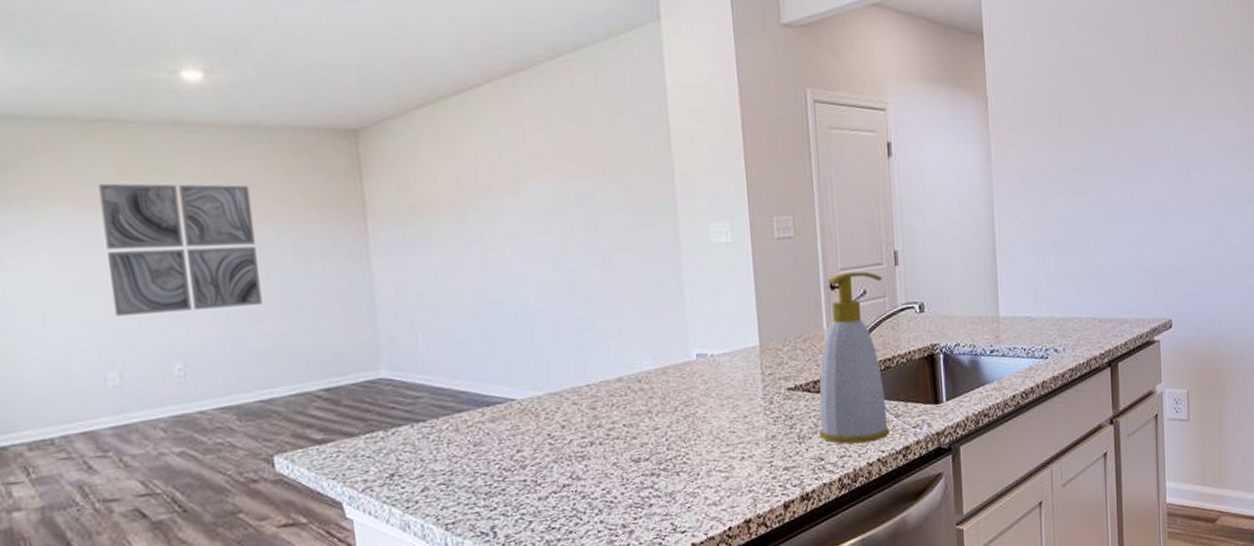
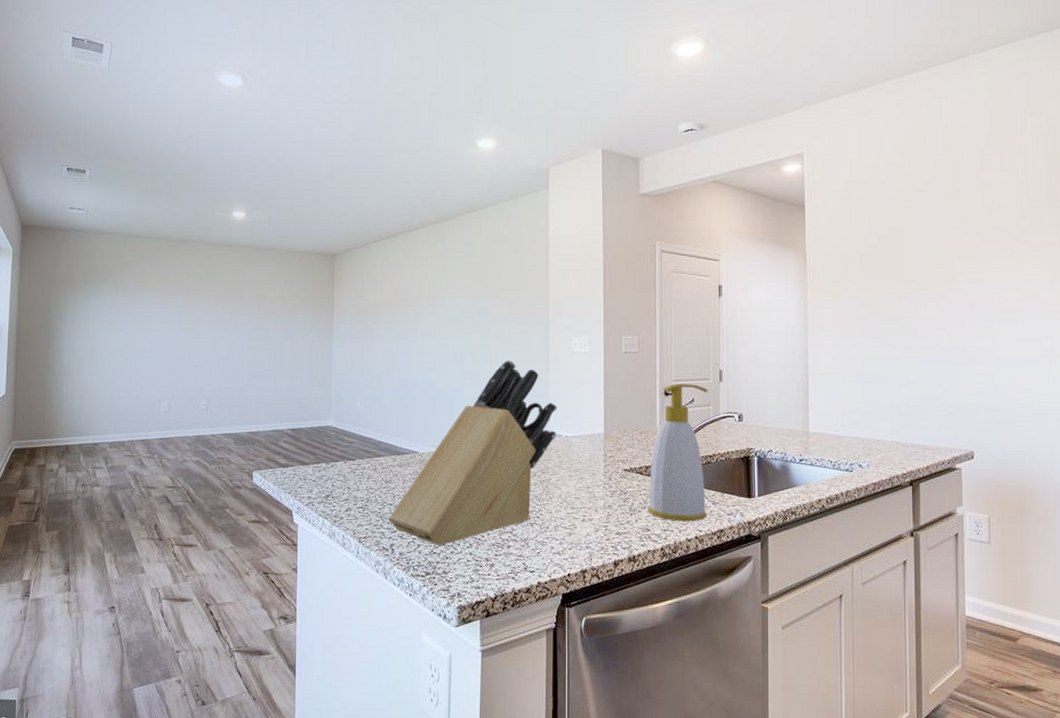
wall art: present [98,183,263,316] -> none [172,280,263,366]
knife block: none [484,261,699,519] -> present [389,359,557,546]

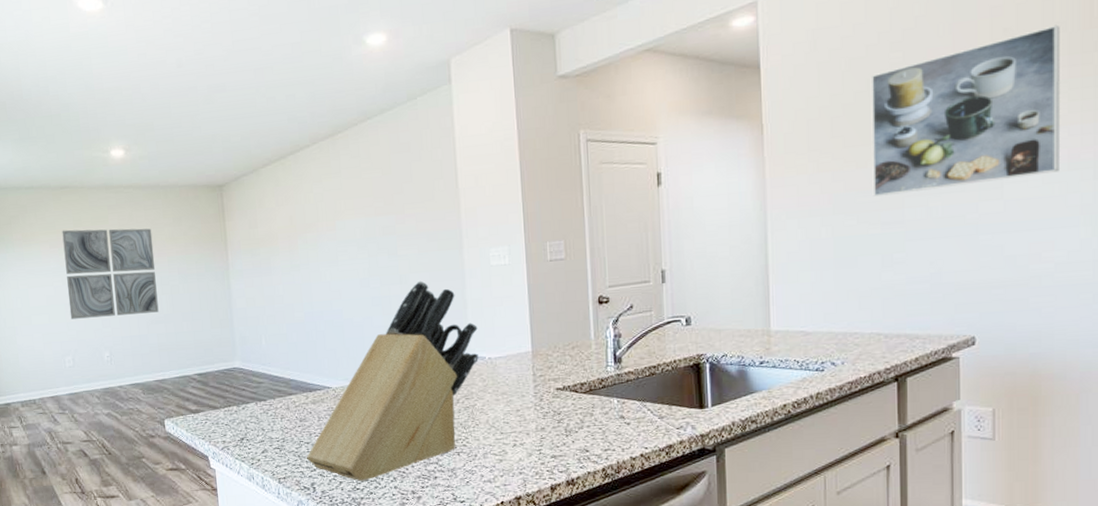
wall art: none [172,280,263,366] -> present [62,228,159,319]
soap bottle: present [648,384,708,522] -> none [585,288,653,440]
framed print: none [891,201,1035,324] -> present [870,24,1060,197]

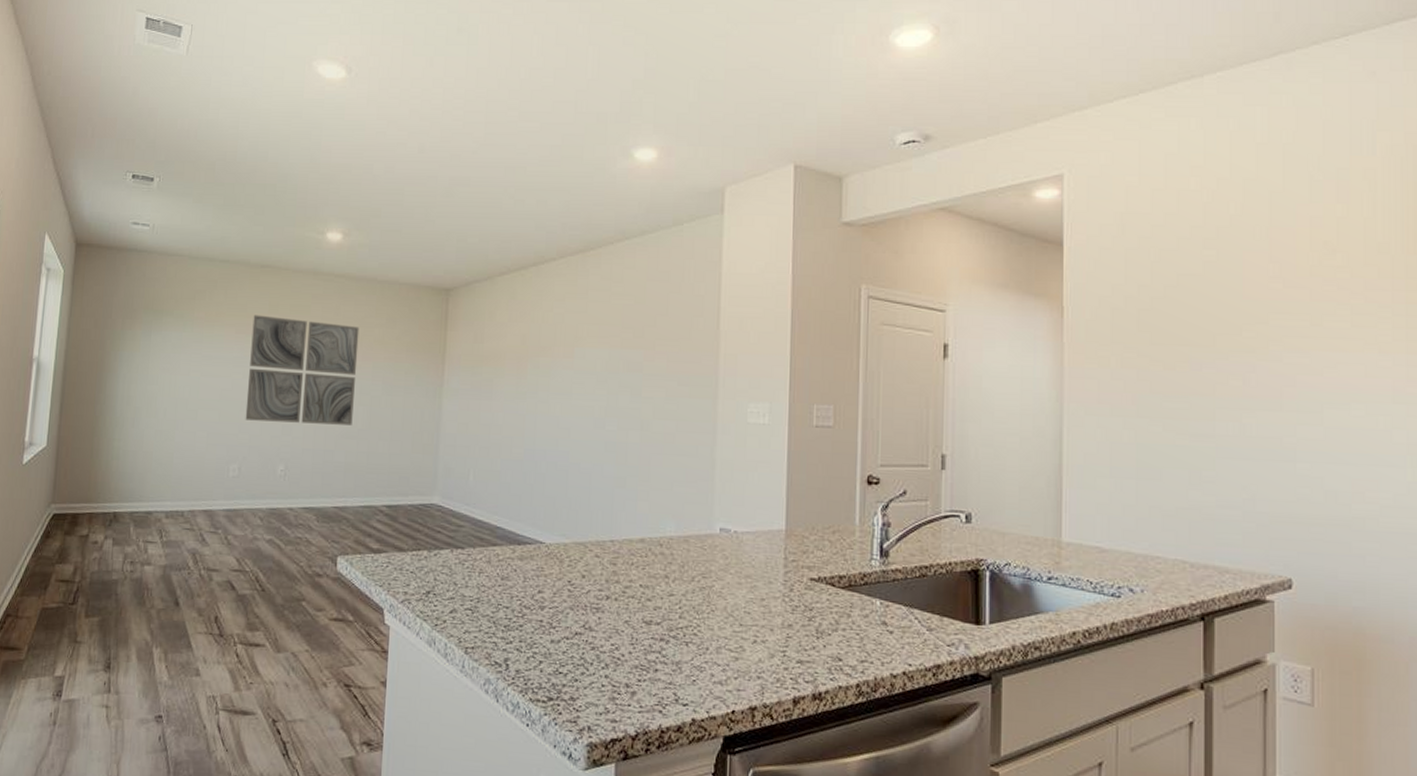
knife block: present [307,280,479,481] -> none [503,429,725,664]
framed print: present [870,24,1060,197] -> none [1181,245,1384,405]

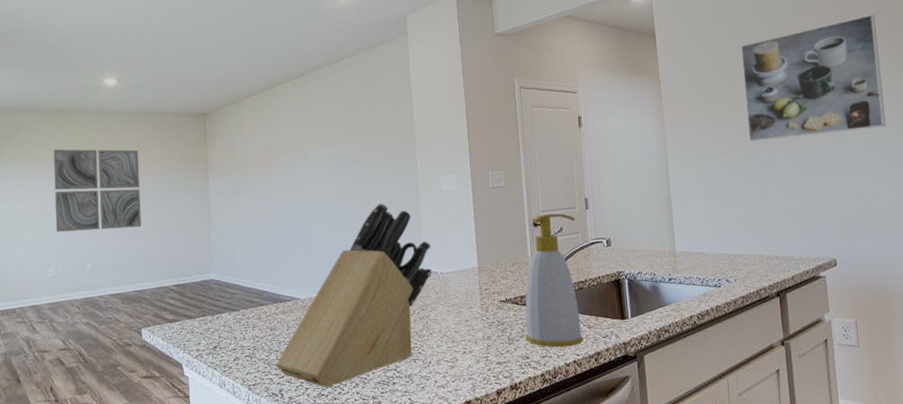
knife block: none [503,429,725,664] -> present [276,203,432,388]
soap bottle: none [840,470,925,653] -> present [525,213,584,348]
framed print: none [1181,245,1384,405] -> present [740,14,886,142]

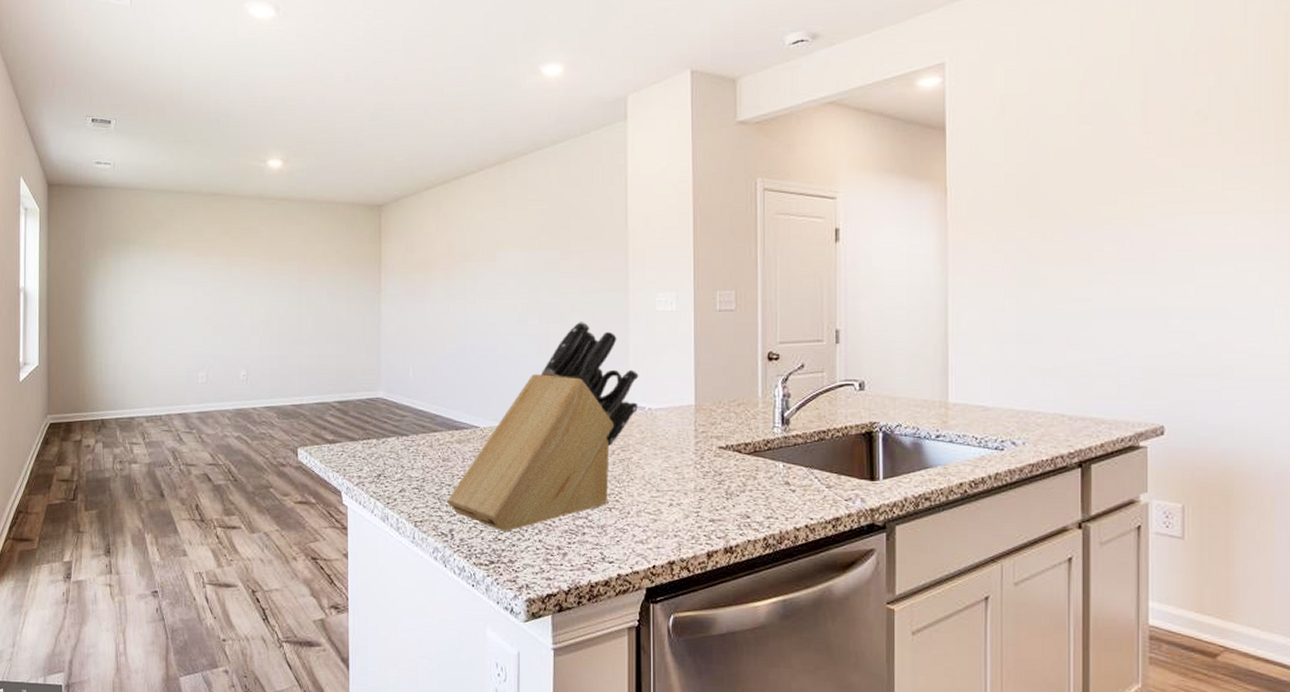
wall art: present [53,149,141,232] -> none [208,238,303,333]
soap bottle: present [525,213,584,348] -> none [747,346,821,508]
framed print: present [740,14,886,142] -> none [1059,110,1253,271]

